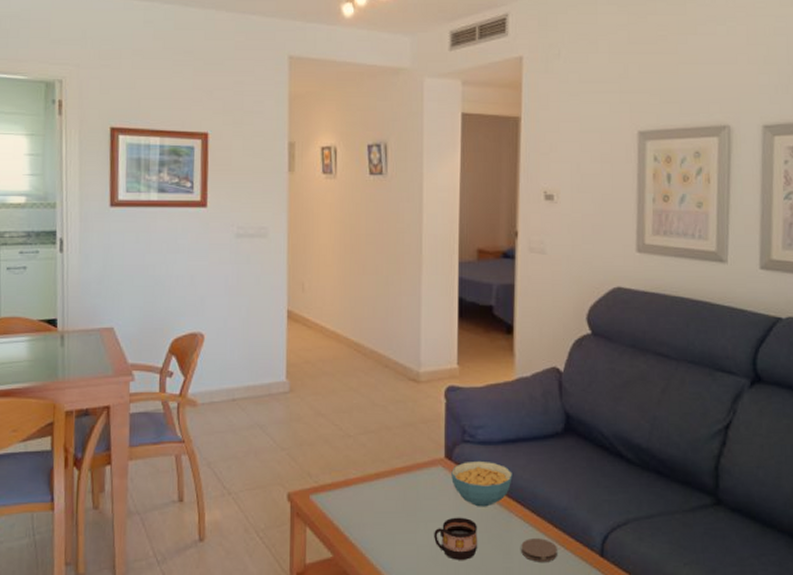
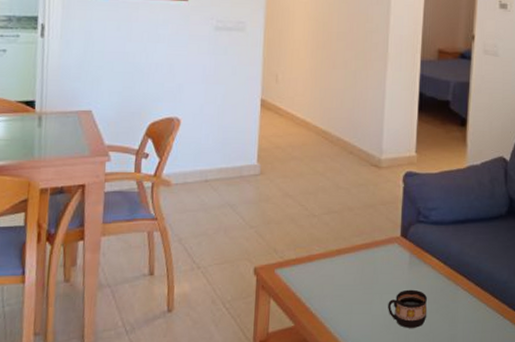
cereal bowl: present [451,460,512,507] -> none [406,239,460,281]
coaster: present [521,538,557,562] -> none [465,308,497,329]

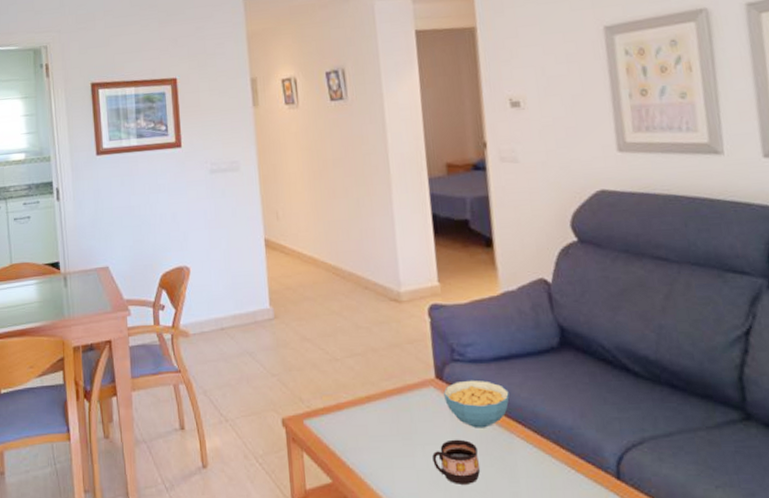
cereal bowl: none [406,239,460,281] -> present [444,380,510,428]

